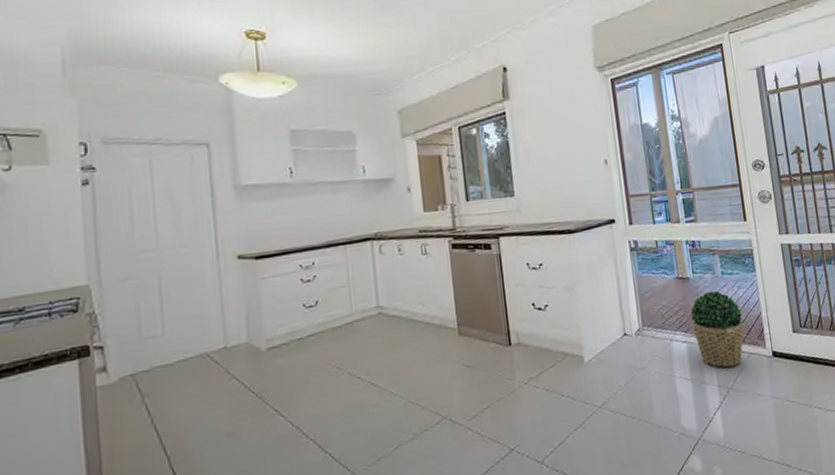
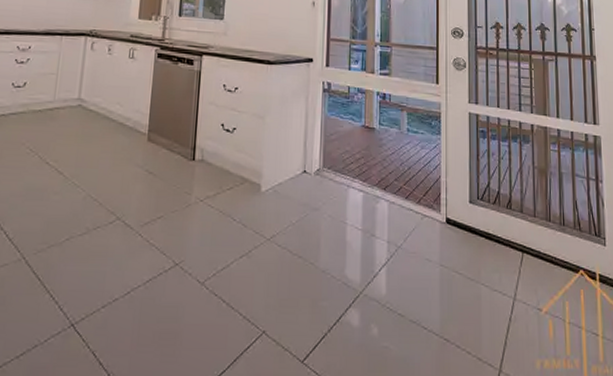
potted plant: present [690,290,744,368] -> none [371,145,421,225]

